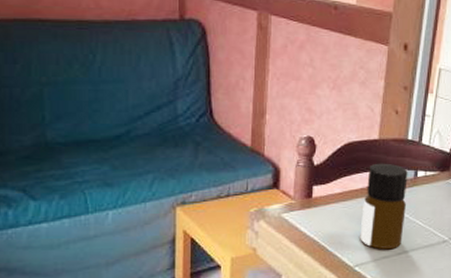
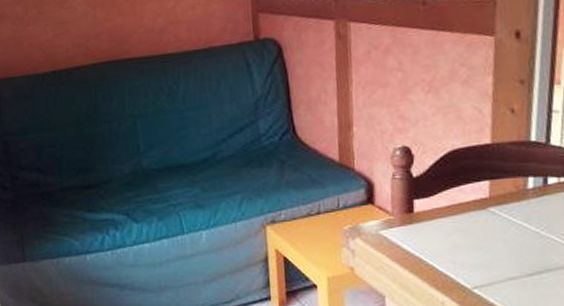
bottle: present [360,163,408,250] -> none [476,170,535,270]

